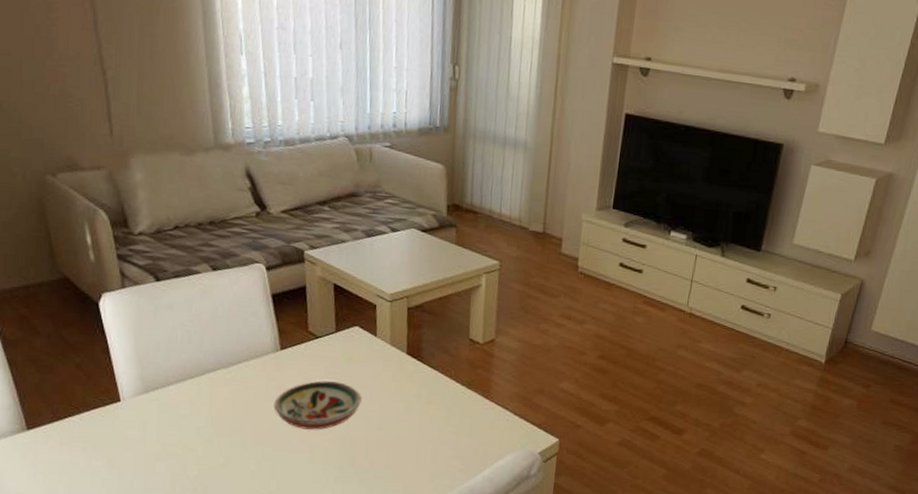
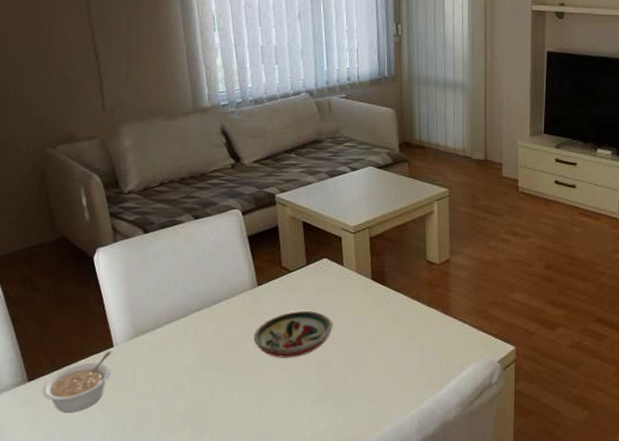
legume: none [42,405,119,467] -> present [42,351,112,412]

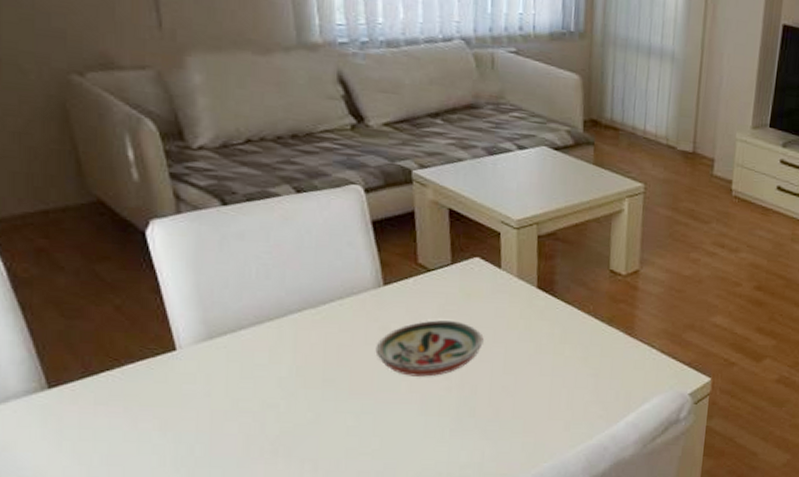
legume: present [42,351,112,412] -> none [69,355,174,431]

